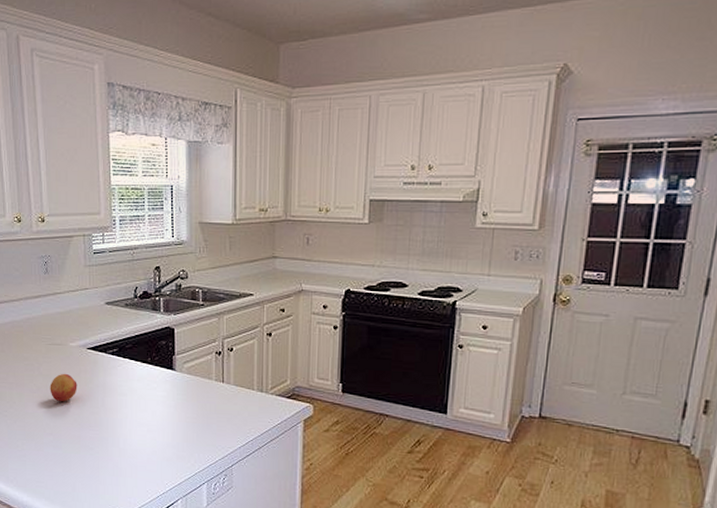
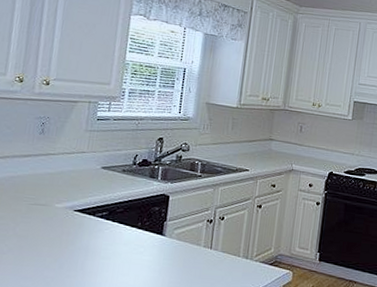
fruit: present [50,373,77,401] -> none [23,234,57,264]

